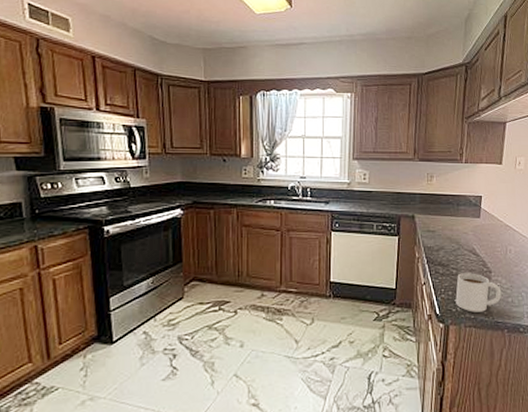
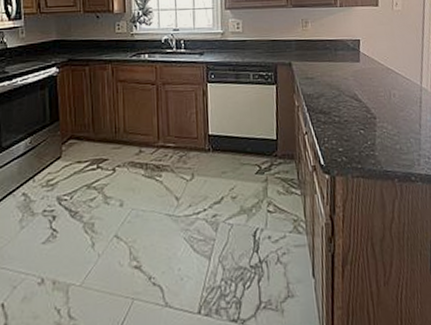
mug: present [455,273,502,312] -> none [340,119,389,162]

